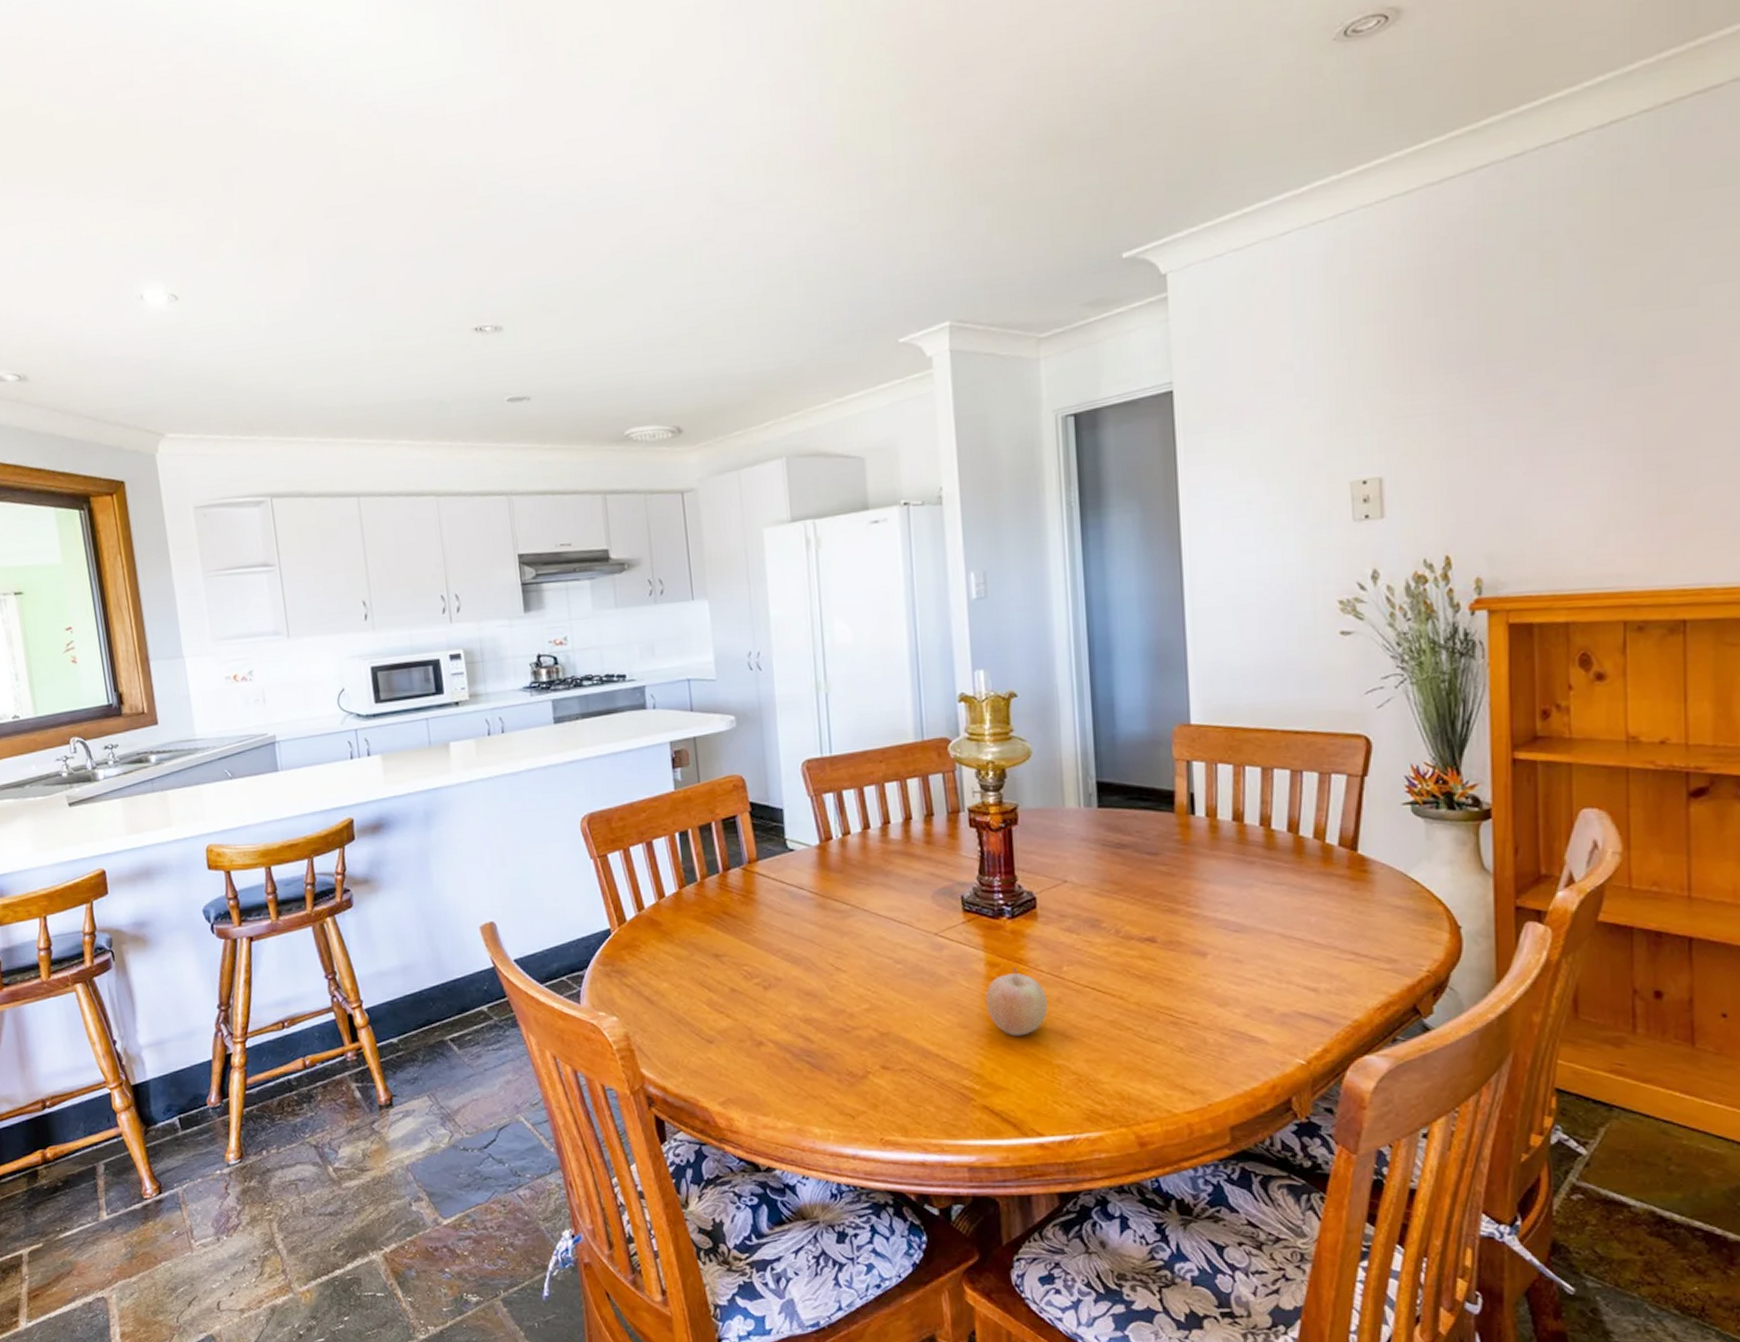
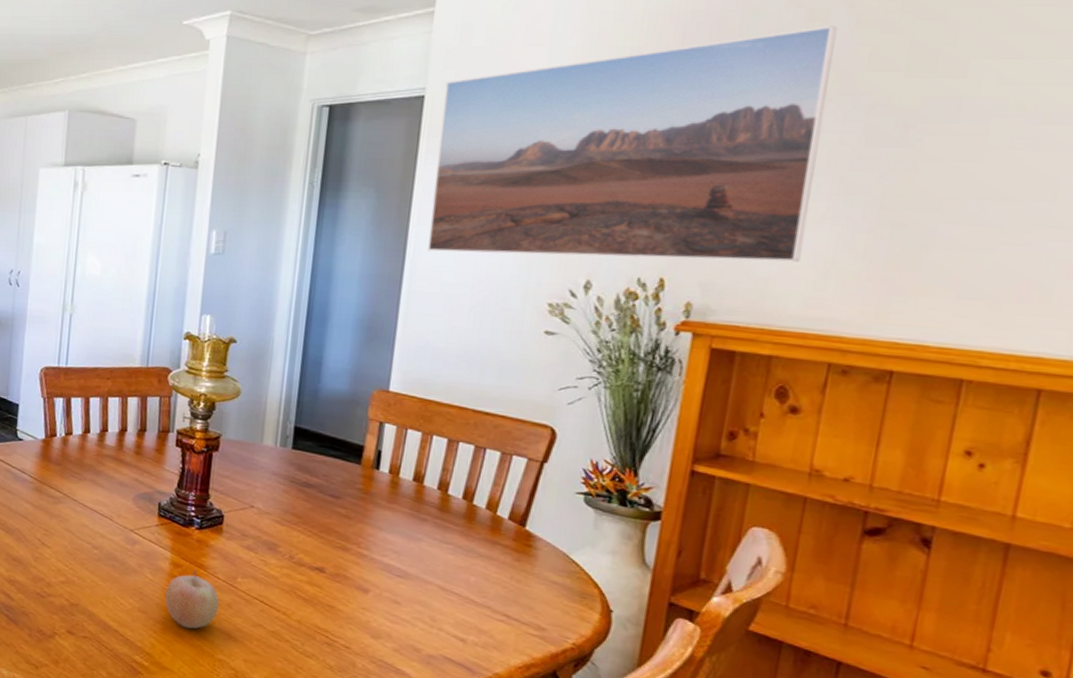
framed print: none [1193,266,1578,562] -> present [427,26,838,262]

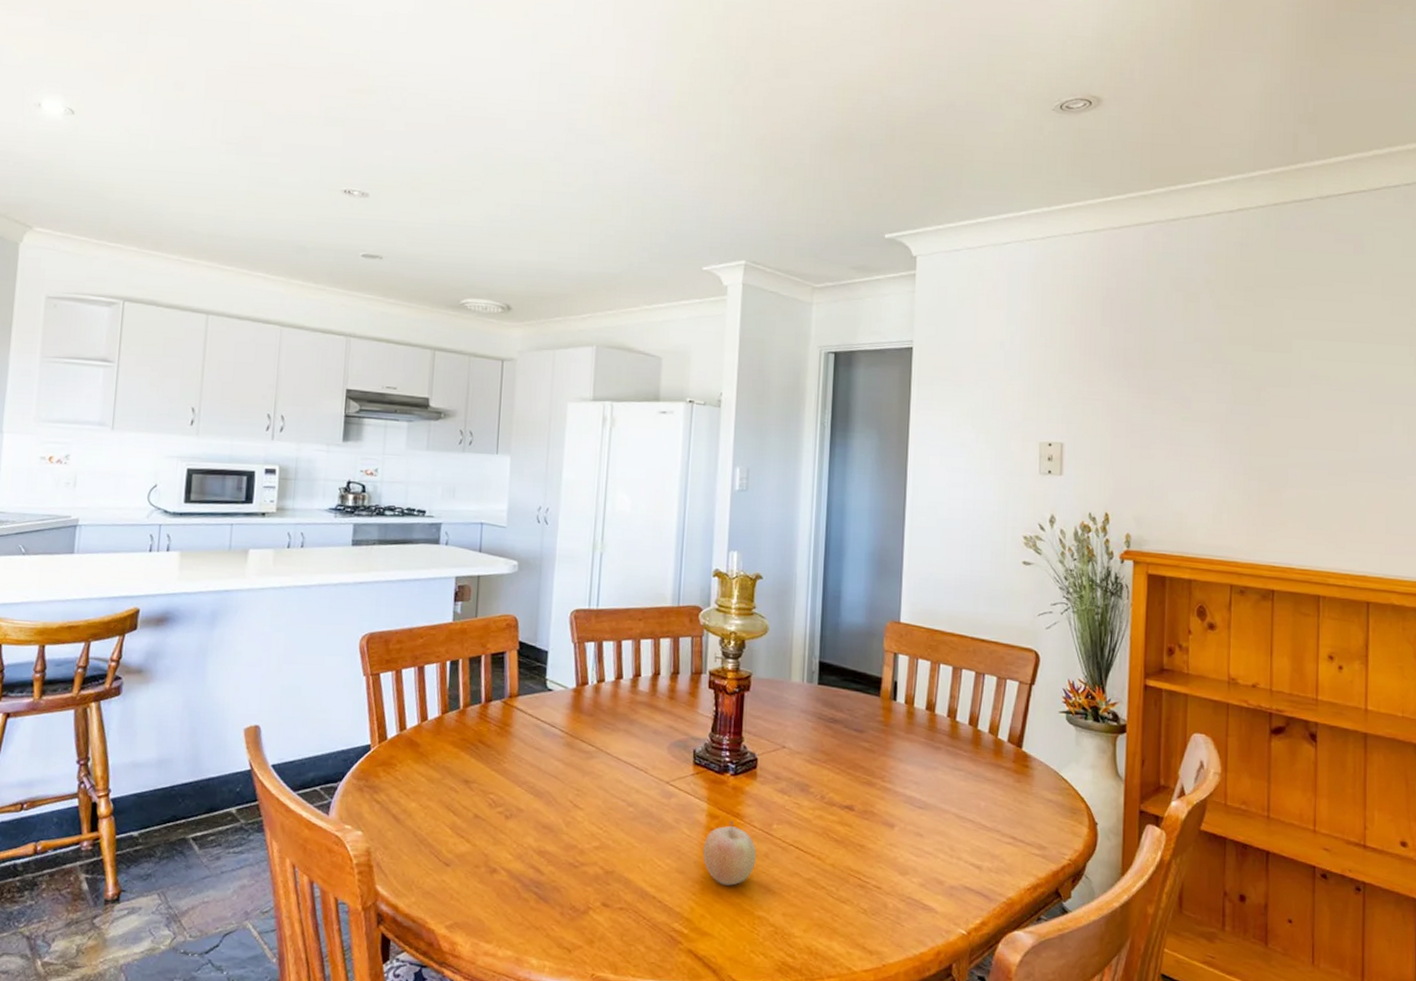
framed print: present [427,26,838,262] -> none [923,306,1206,499]

